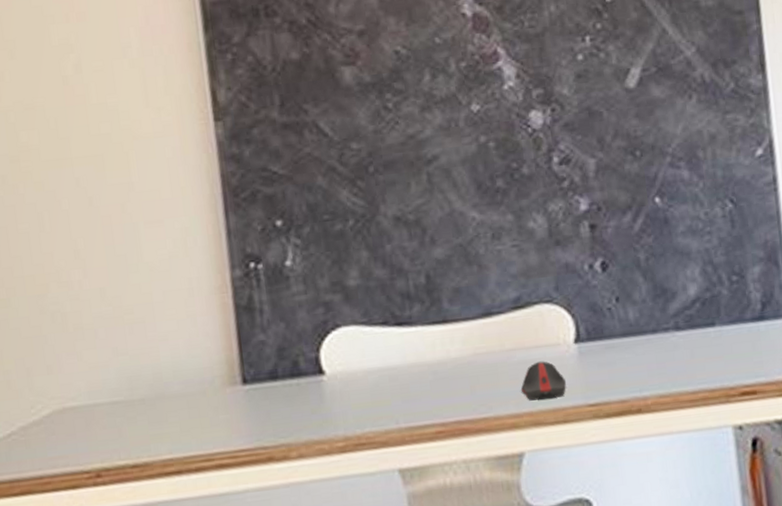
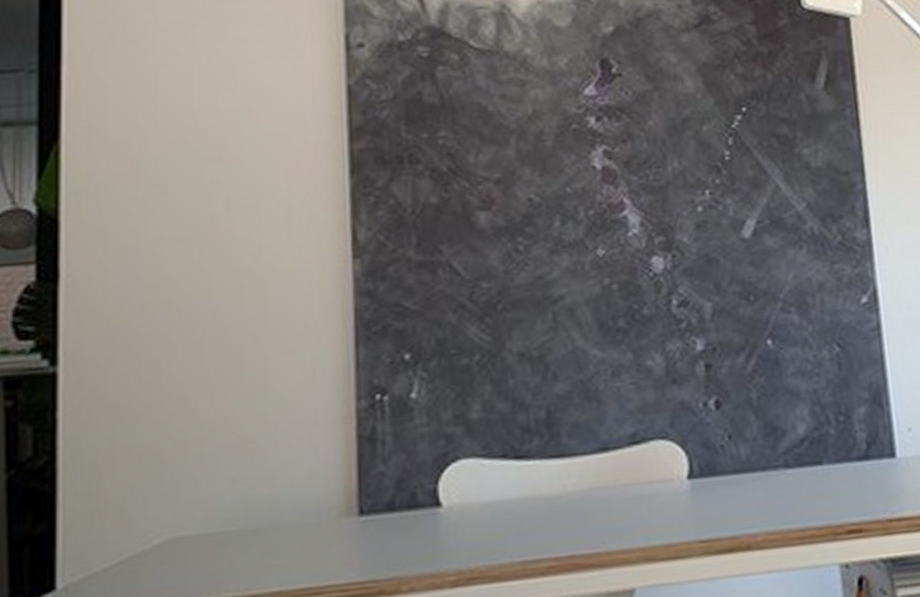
computer mouse: present [520,361,567,400] -> none [634,496,679,535]

